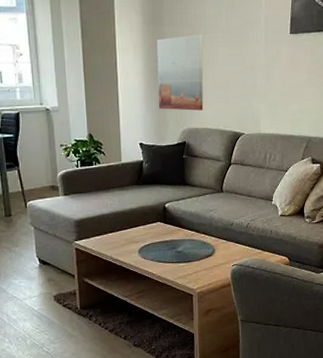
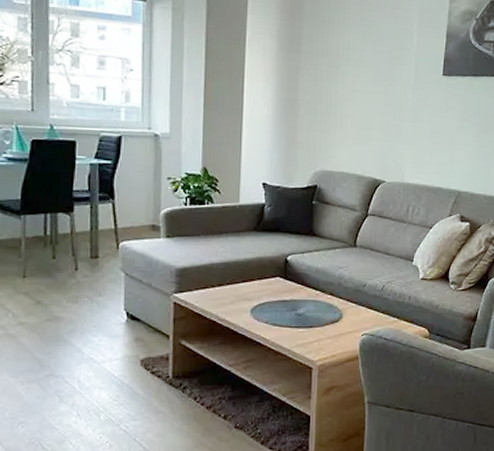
wall art: present [156,35,204,111] -> none [288,66,345,151]

